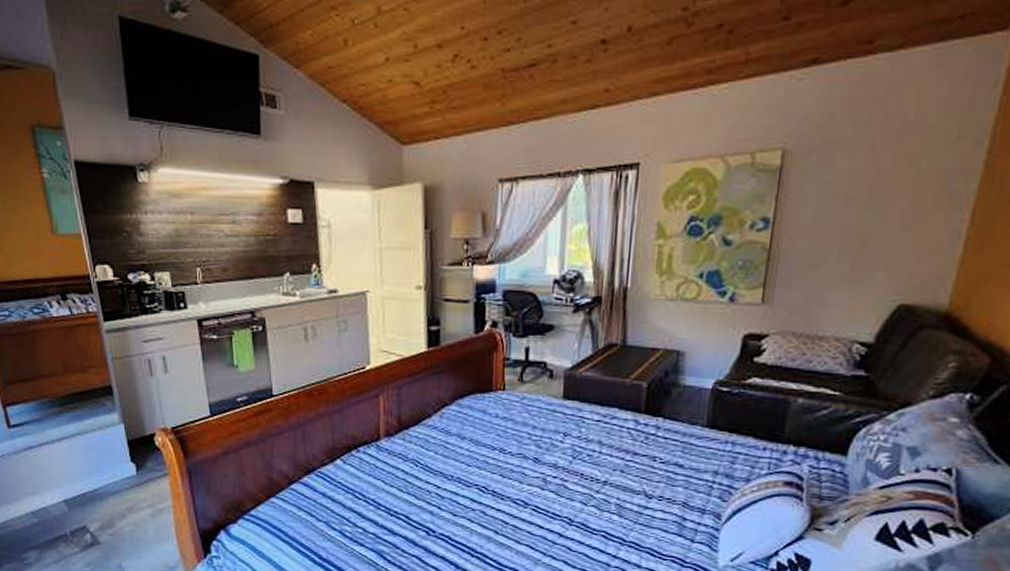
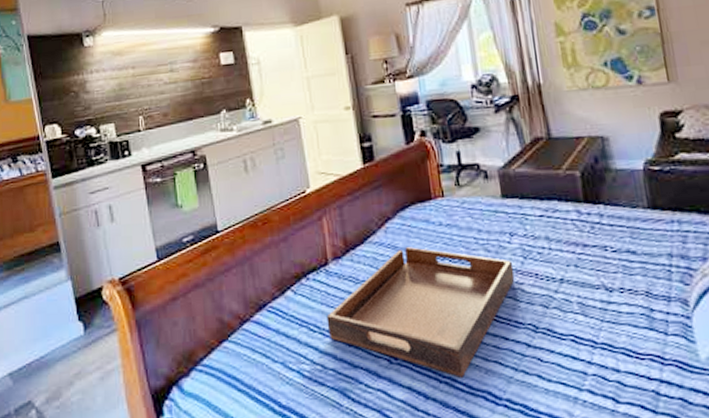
serving tray: none [372,434,561,555] -> present [326,247,515,378]

